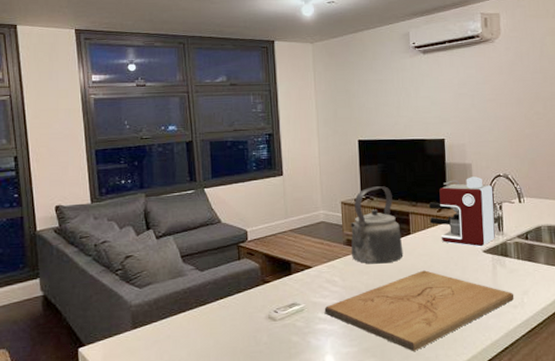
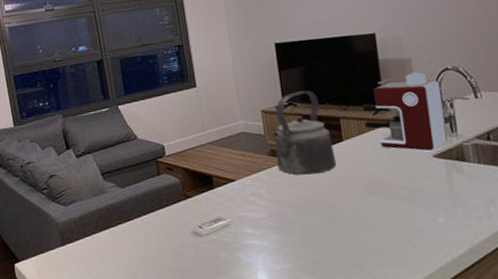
cutting board: present [324,270,515,352] -> none [252,179,478,270]

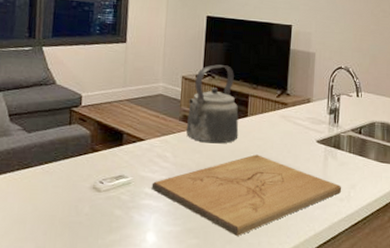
cutting board: none [252,179,478,270] -> present [151,154,342,237]
coffee maker: present [362,72,448,152] -> none [267,66,334,137]

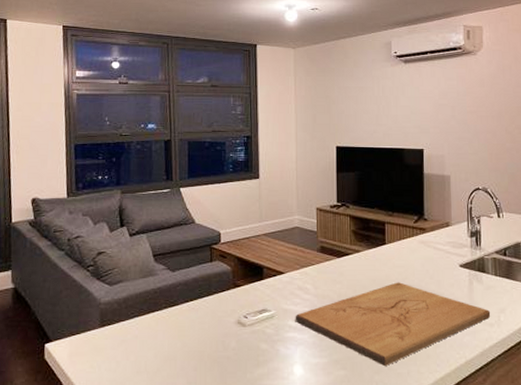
kettle: present [185,64,239,144] -> none [324,194,378,273]

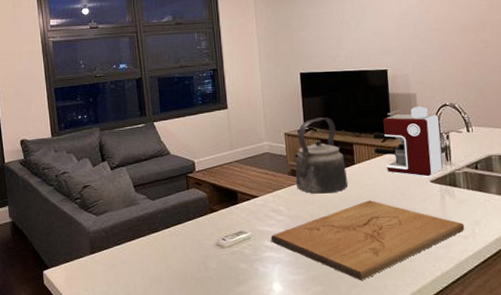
kettle: none [324,194,378,273] -> present [294,117,348,194]
coffee maker: none [405,189,473,261] -> present [373,106,443,177]

